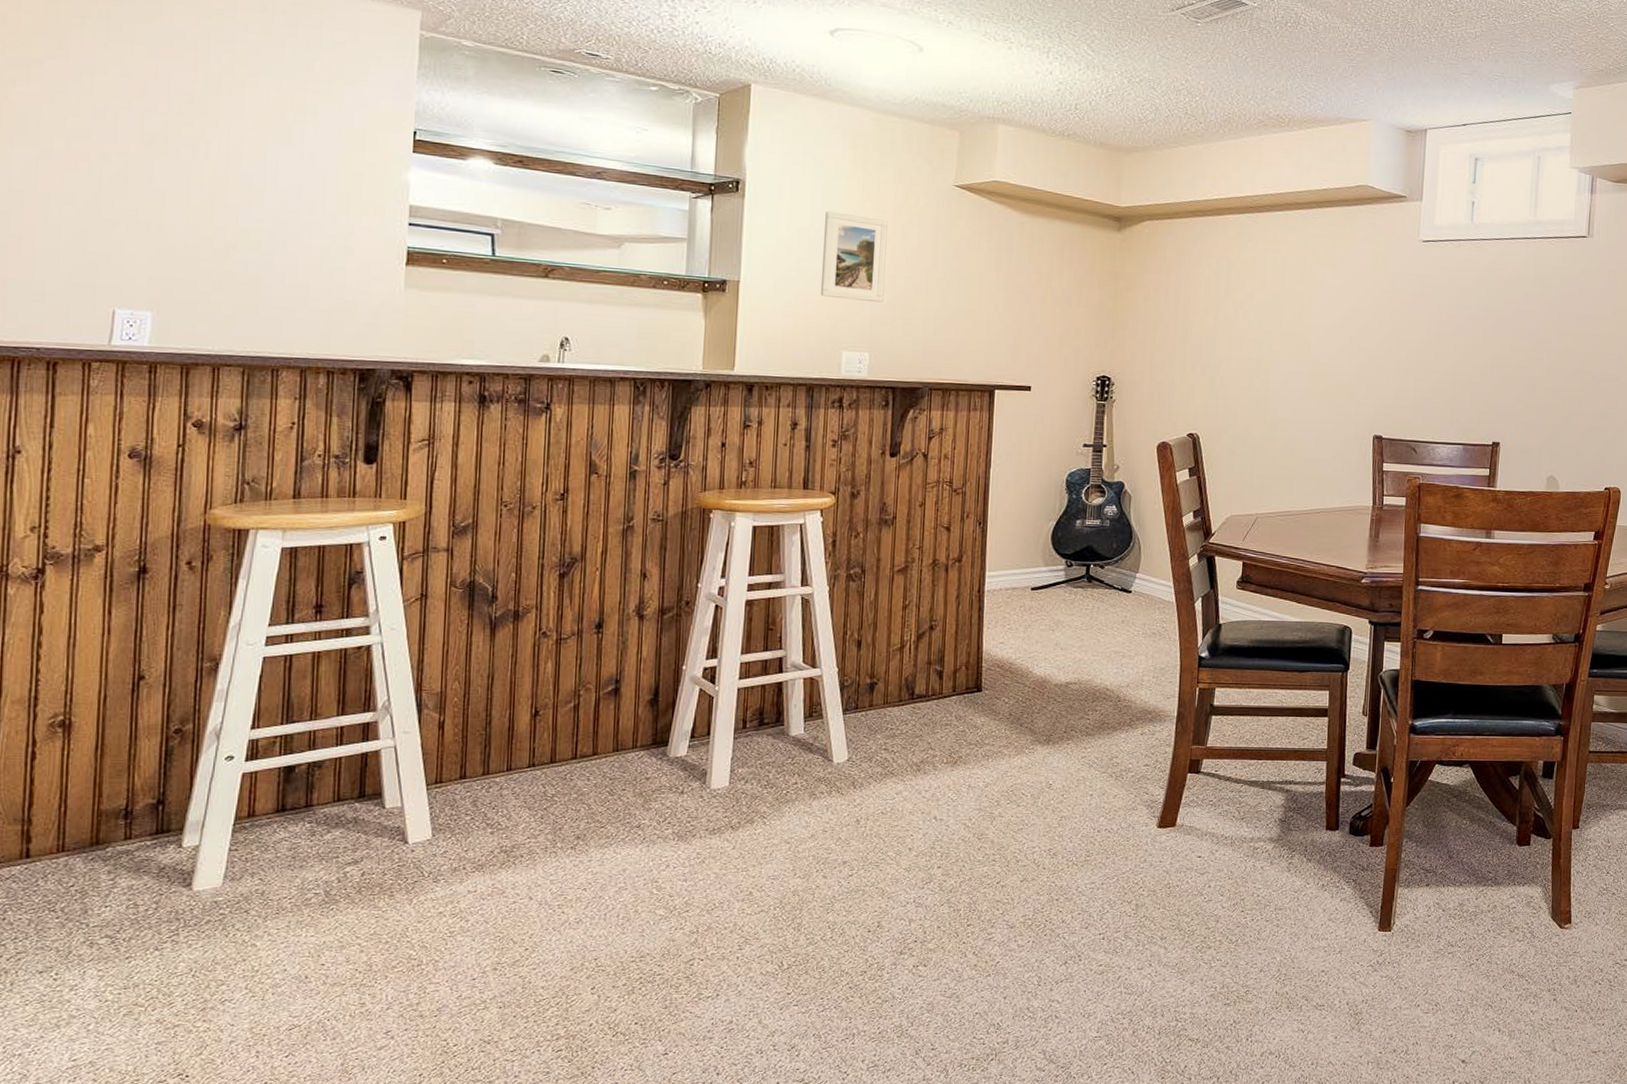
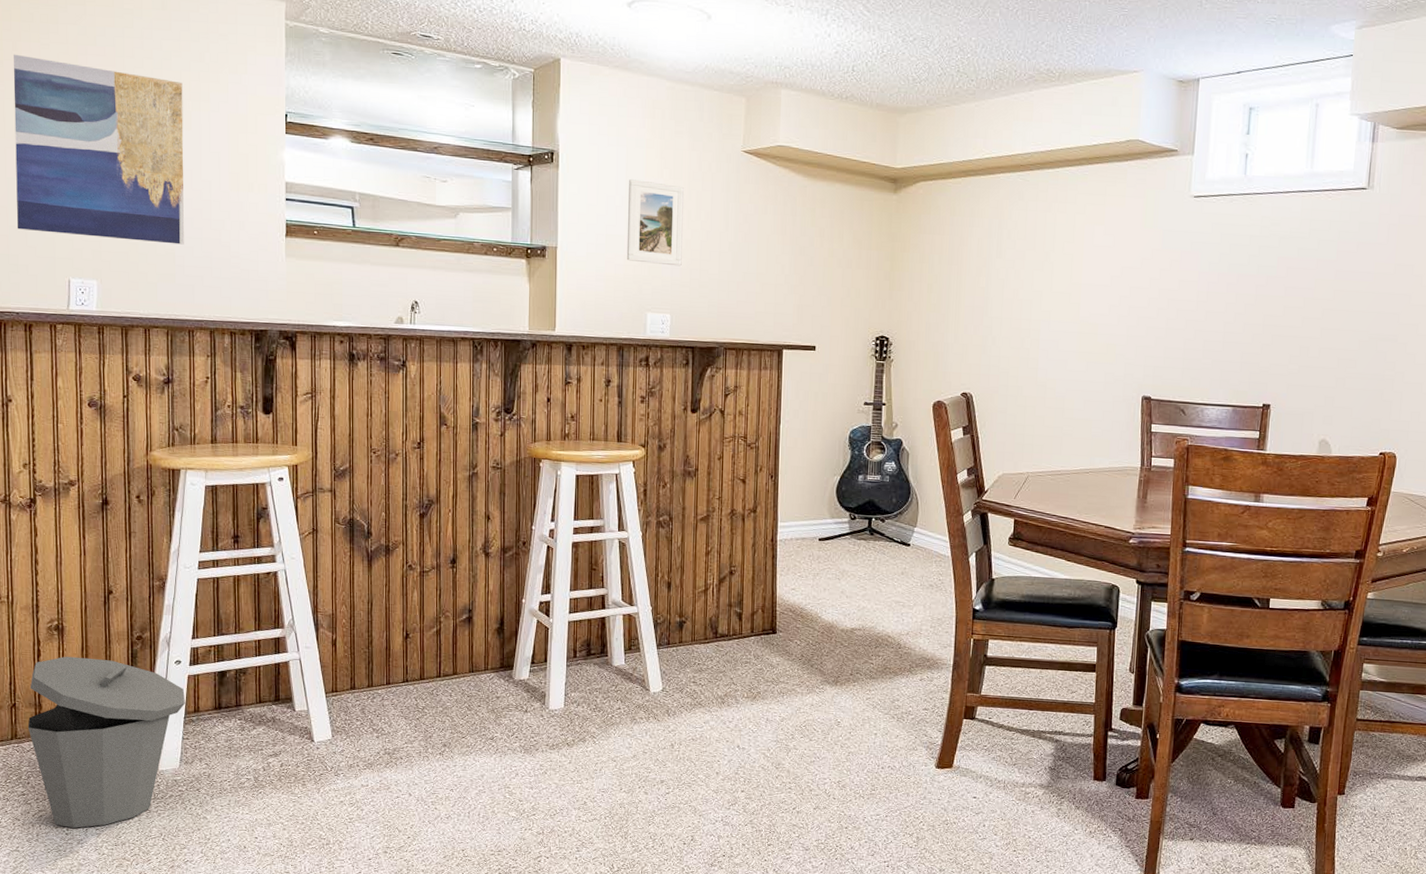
trash can: none [9,758,236,971] -> present [27,656,185,828]
wall art: none [46,52,284,272] -> present [13,54,184,245]

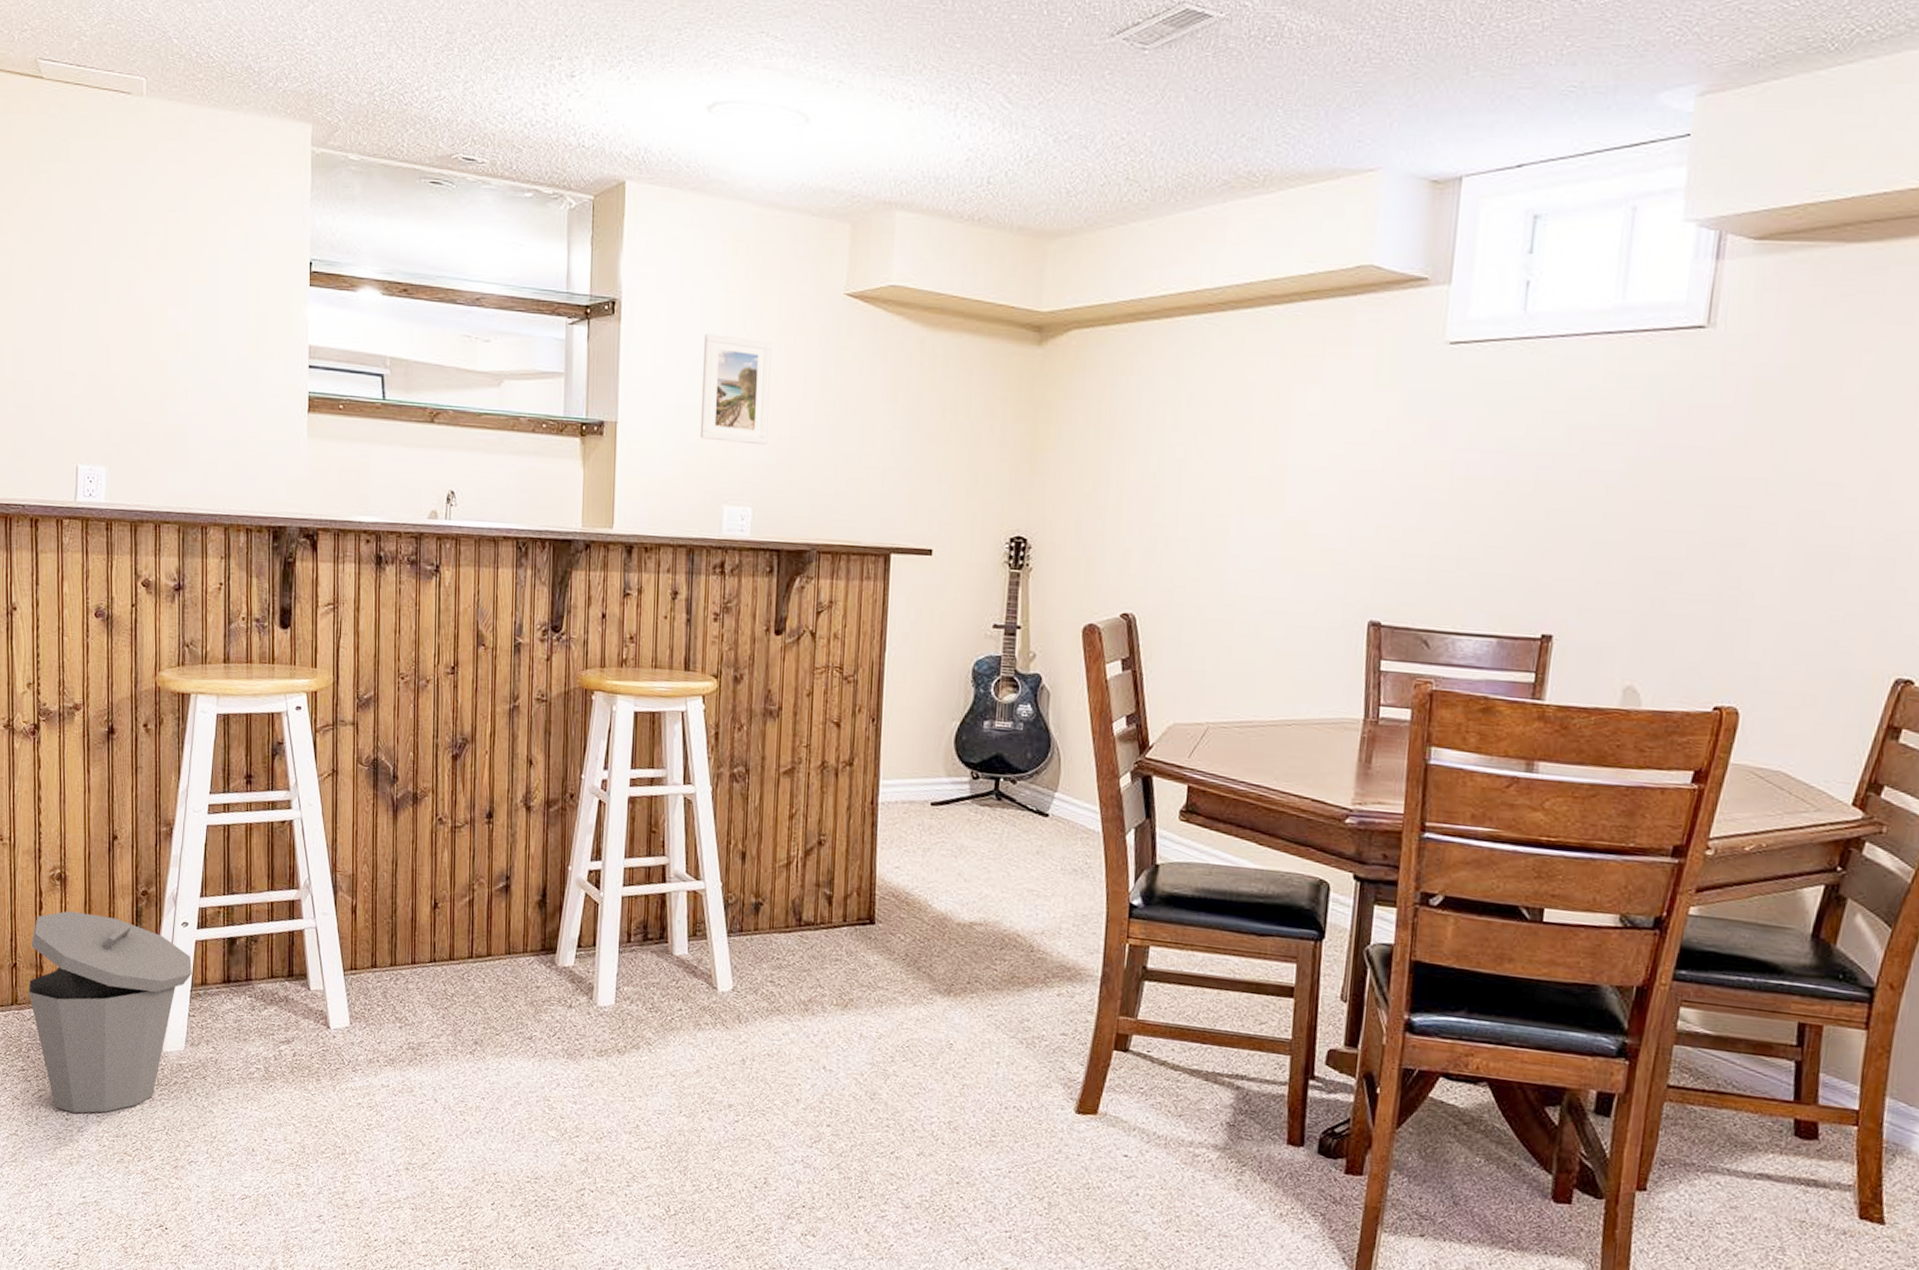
wall art: present [13,54,184,245] -> none [22,199,199,423]

